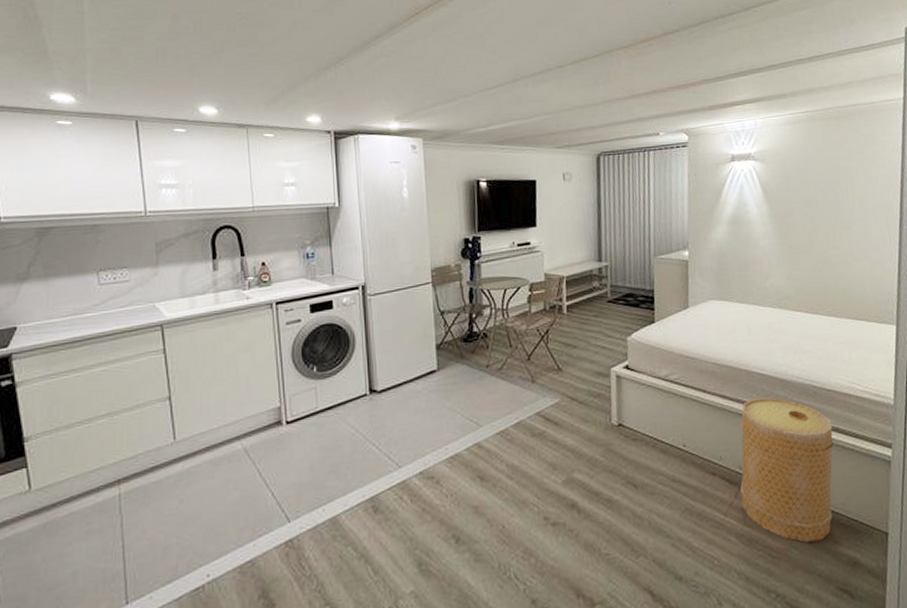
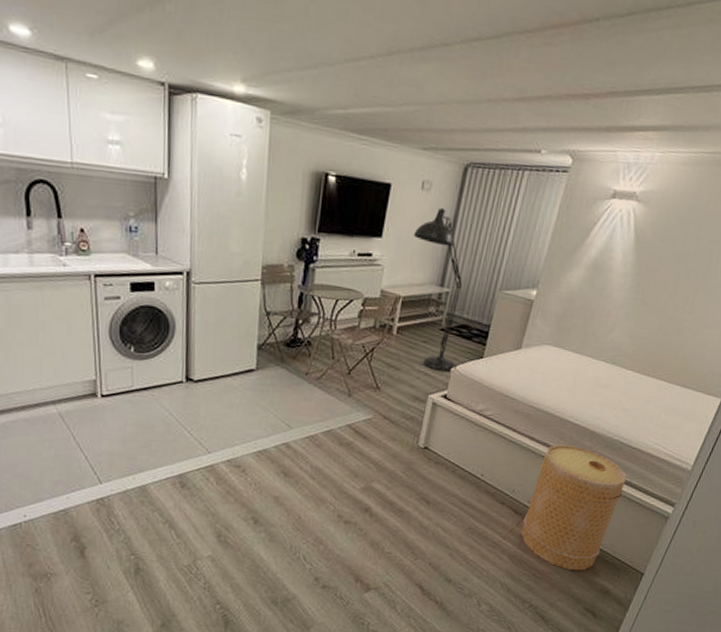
floor lamp: none [564,192,631,344] -> present [413,207,463,373]

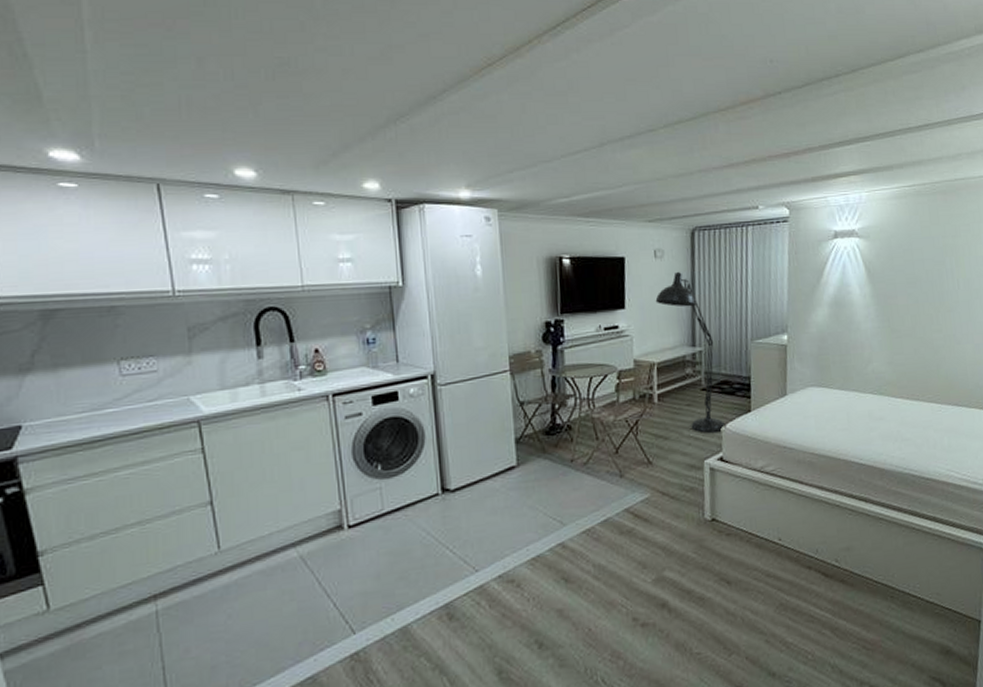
basket: present [520,445,627,571] -> none [835,487,931,633]

